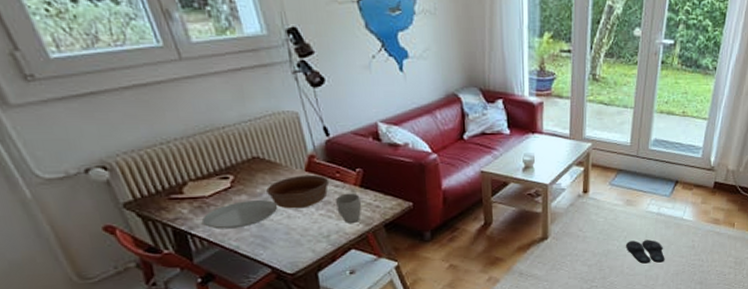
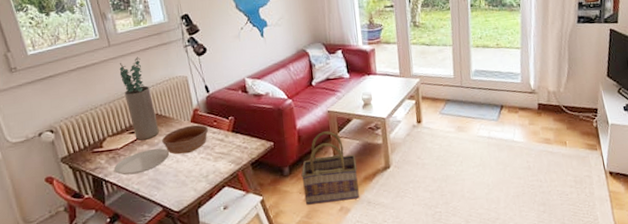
vase: none [197,79,262,189] -> present [119,57,159,141]
cup: present [336,193,362,223] -> none [213,137,234,164]
basket: none [445,194,511,273] -> present [301,131,359,205]
slippers: present [626,240,665,264] -> none [463,163,503,187]

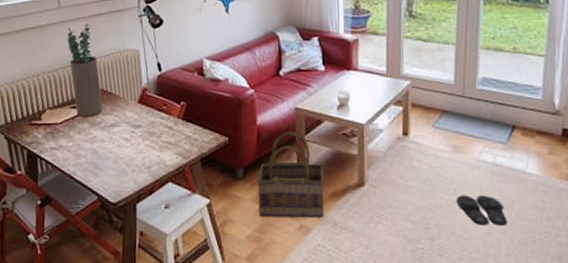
plate: present [113,148,170,175] -> none [50,129,112,155]
bowl: present [162,124,209,155] -> none [105,106,157,138]
slippers: none [463,163,503,187] -> present [457,195,508,226]

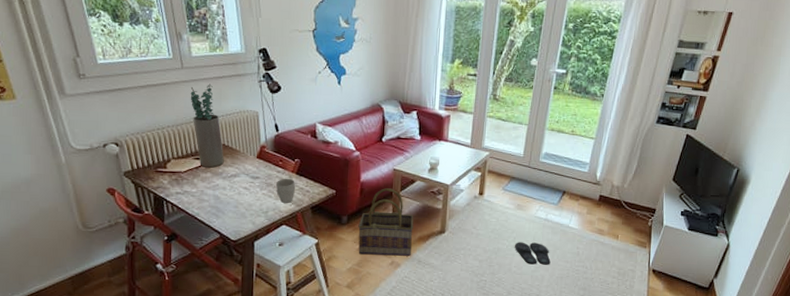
cup: none [160,125,182,155] -> present [276,178,296,203]

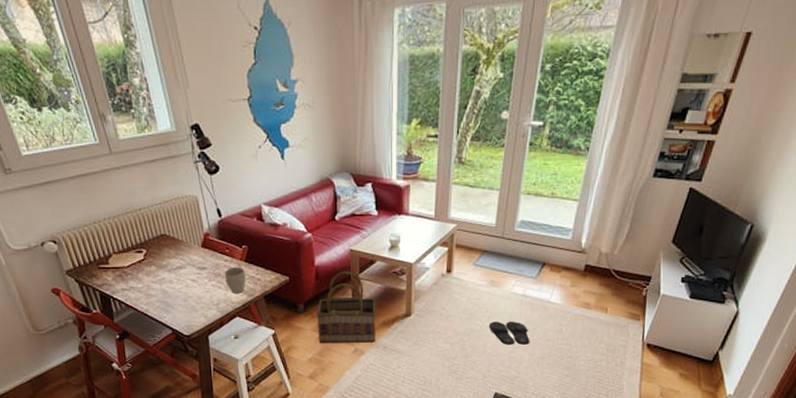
vase: present [190,84,224,168] -> none [122,169,168,261]

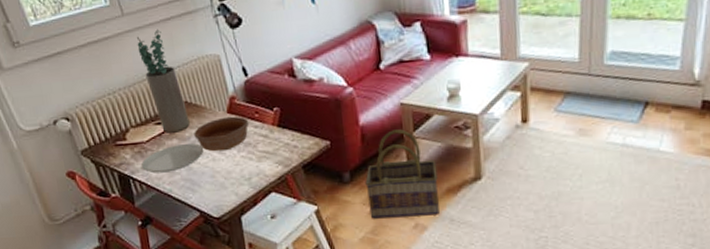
plate: none [121,271,179,295] -> present [141,143,204,173]
vase: none [122,169,168,261] -> present [136,29,190,133]
bowl: none [170,250,220,280] -> present [194,116,250,152]
cup: present [225,267,246,293] -> none [255,133,281,165]
slippers: present [489,321,530,345] -> none [582,178,638,209]

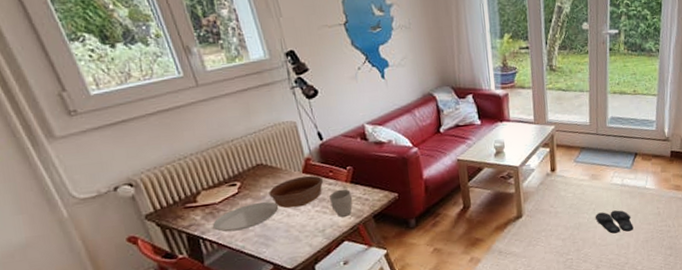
vase: present [136,29,190,133] -> none [211,99,265,194]
cup: none [255,133,281,165] -> present [330,189,353,217]
basket: present [365,129,440,219] -> none [428,180,490,257]
slippers: none [582,178,638,209] -> present [596,210,634,234]

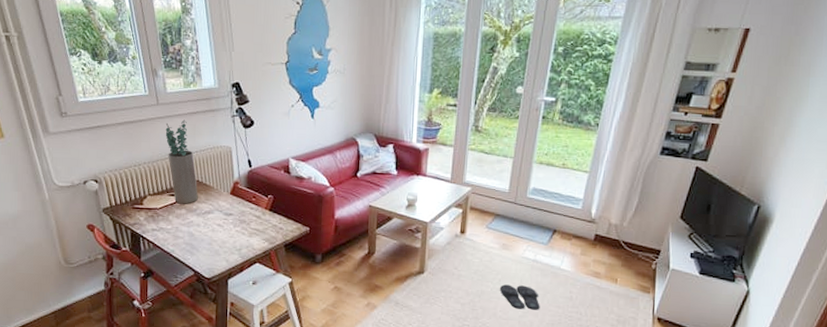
vase: none [211,99,265,194] -> present [165,119,198,204]
plate: present [212,202,279,232] -> none [151,214,207,236]
bowl: present [269,175,324,209] -> none [200,197,247,225]
cup: present [330,189,353,217] -> none [249,215,269,241]

